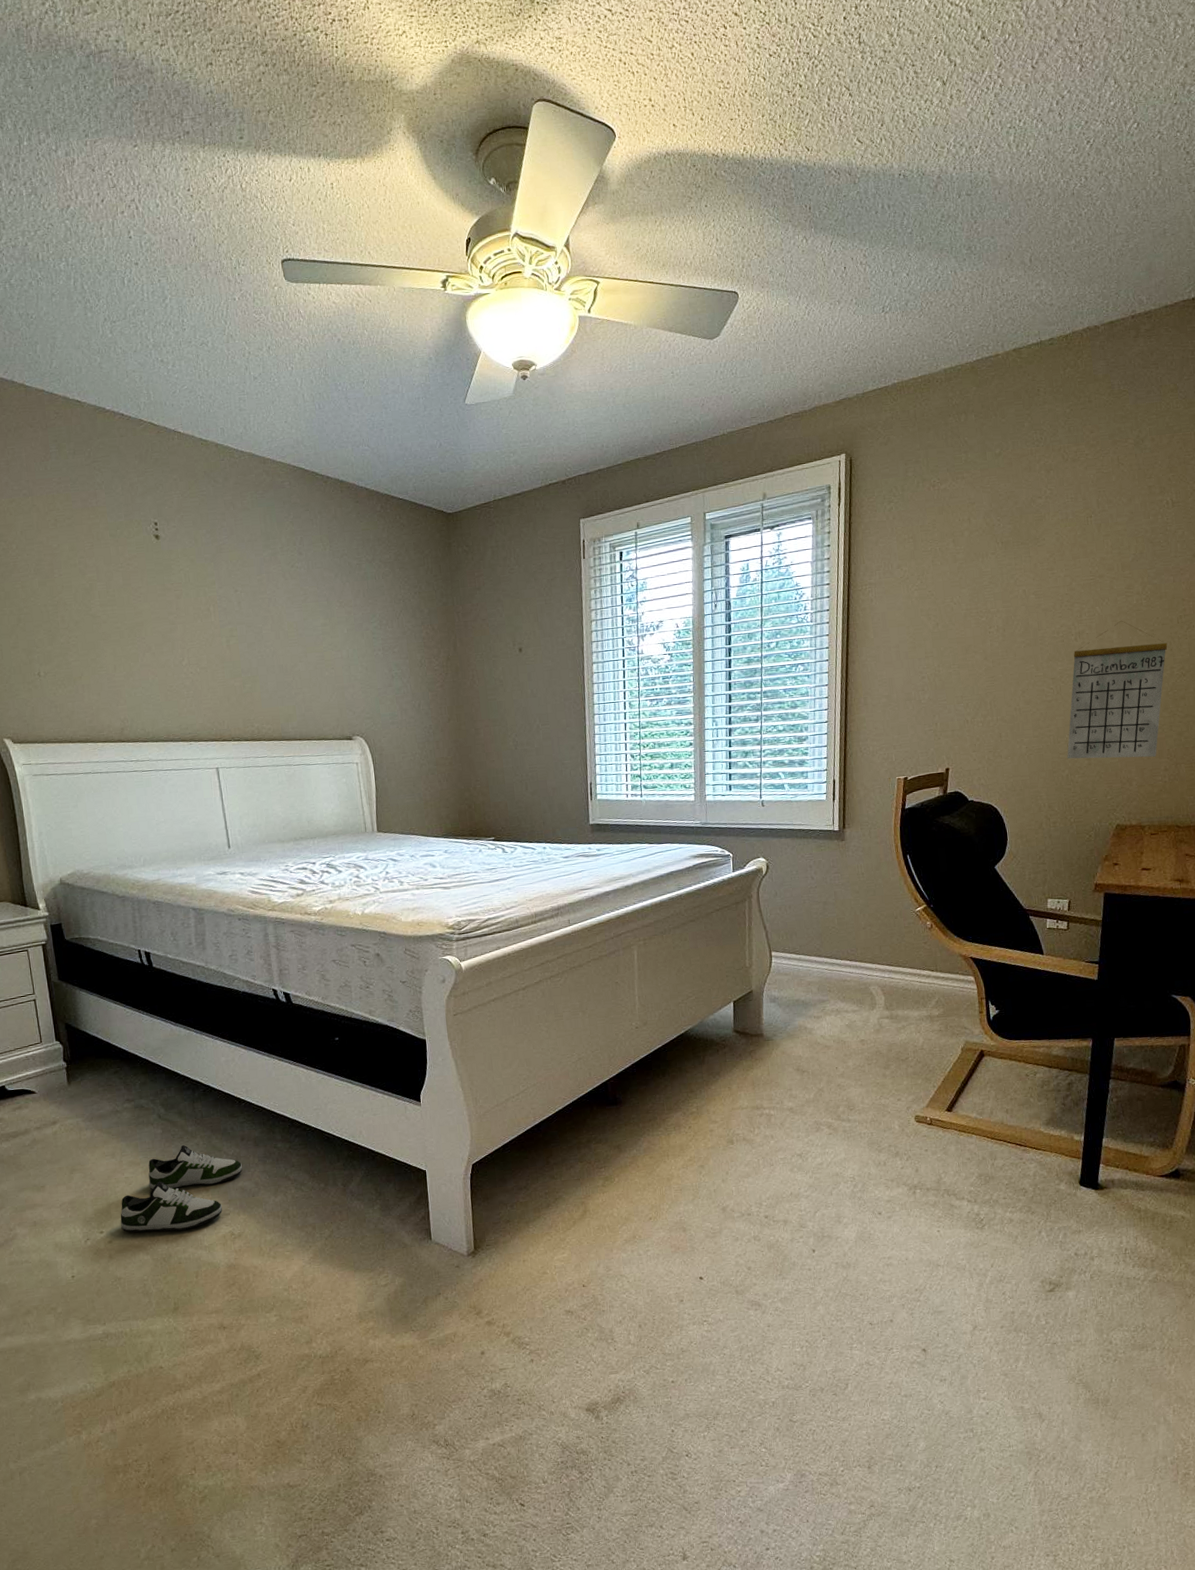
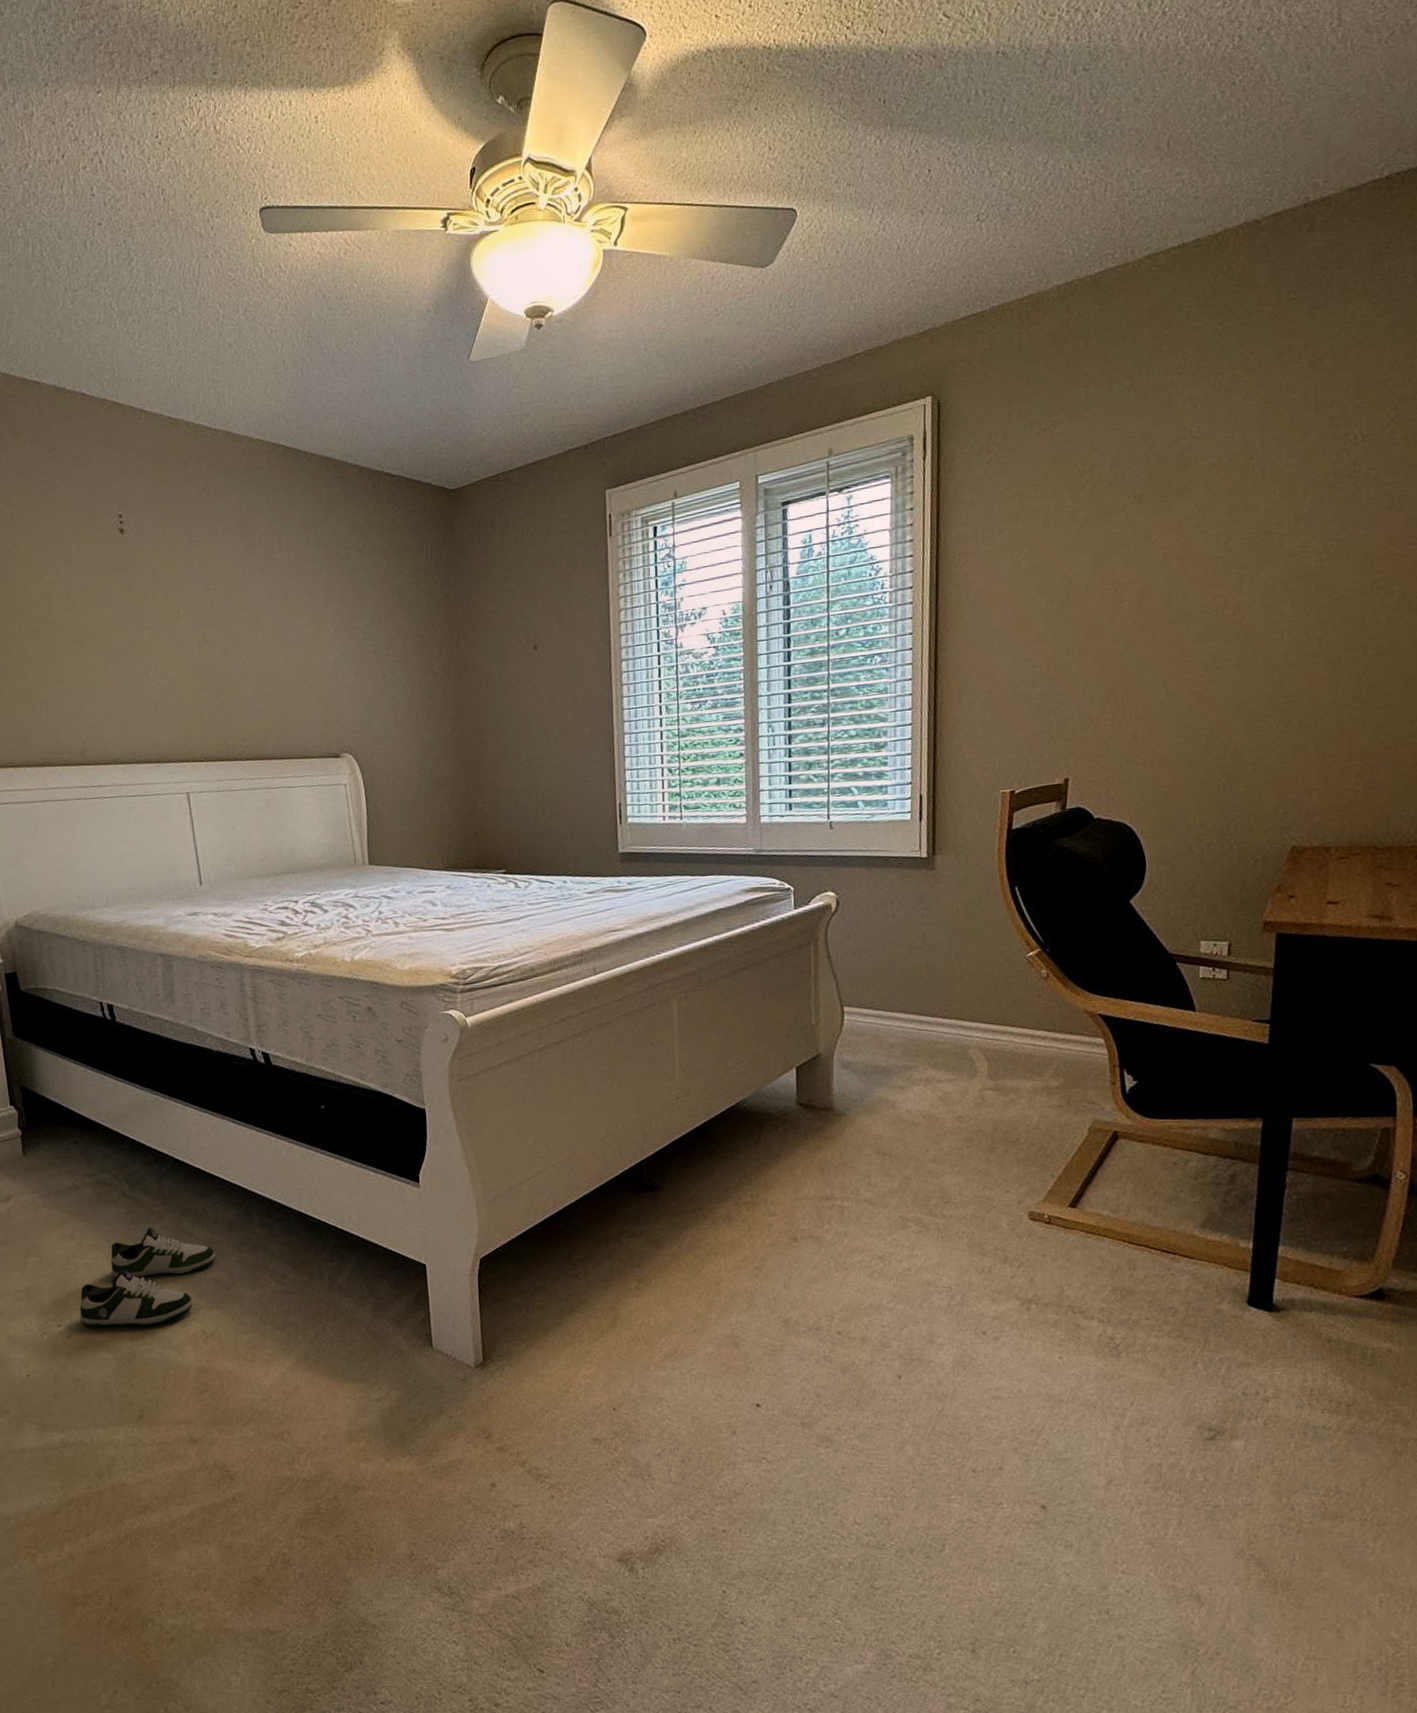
calendar: present [1067,620,1168,759] -> none [1224,587,1358,765]

